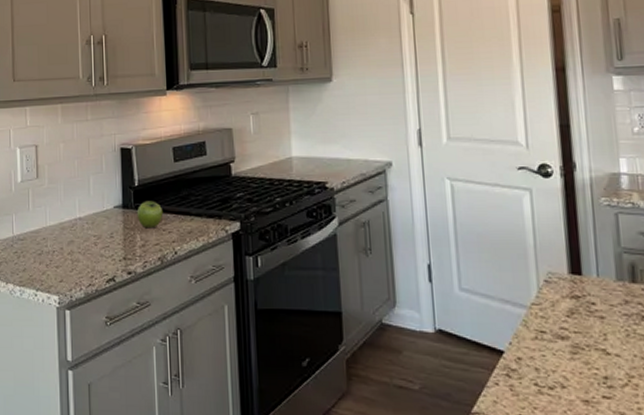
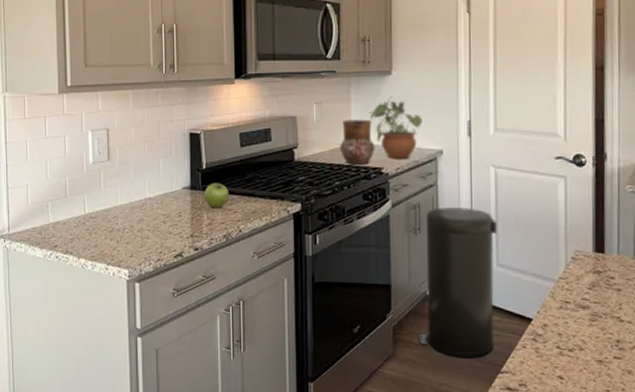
ceramic pitcher: none [280,130,318,179] -> present [340,119,375,165]
potted plant: none [310,104,368,173] -> present [369,96,422,159]
pedal bin: none [375,225,462,397] -> present [418,208,497,359]

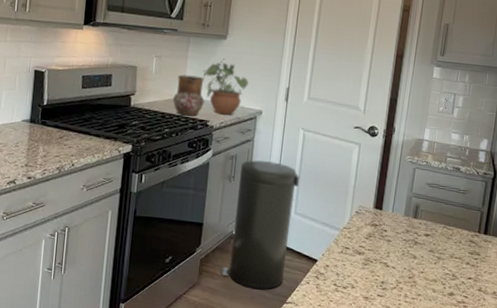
fruit: present [204,183,229,209] -> none [42,118,67,143]

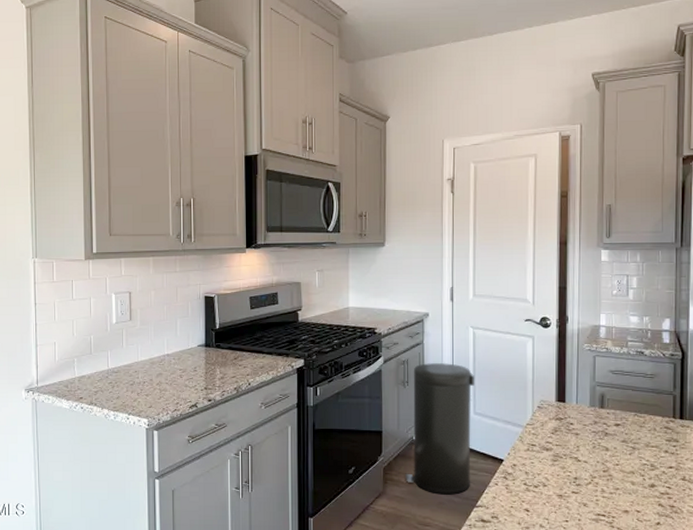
ceramic pitcher: present [173,74,205,116] -> none [339,285,370,325]
potted plant: present [203,58,248,115] -> none [365,265,411,321]

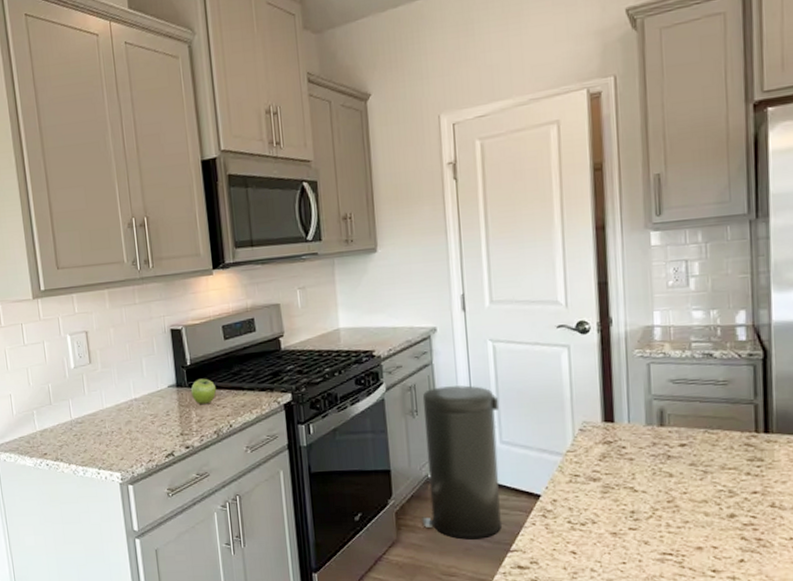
fruit: none [217,341,240,364] -> present [190,378,217,405]

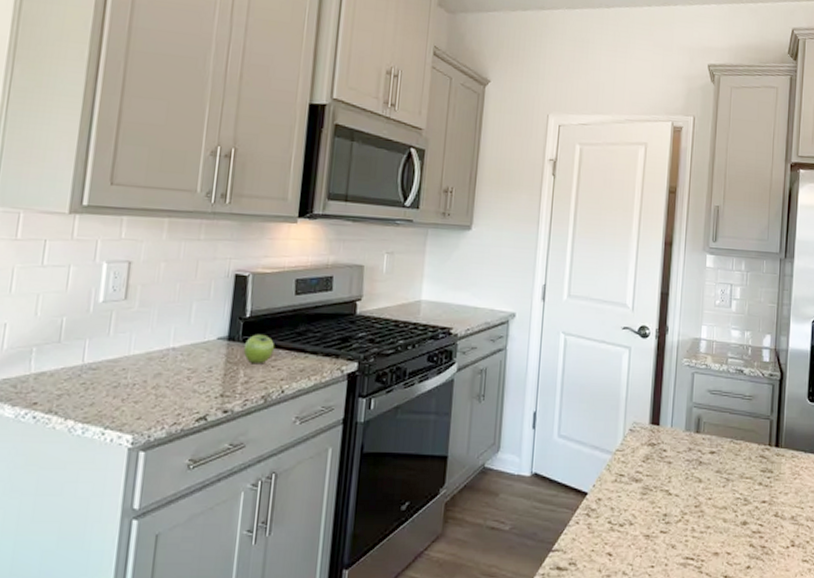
pedal bin: present [422,385,502,540] -> none [471,373,562,537]

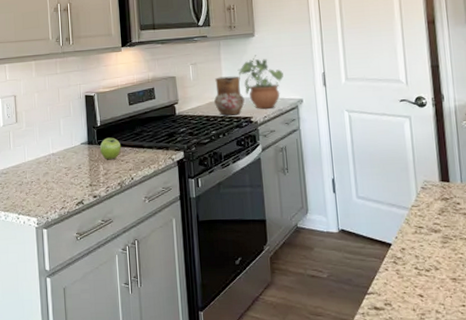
ceramic pitcher: none [408,273,446,324] -> present [214,76,245,116]
potted plant: none [444,252,498,320] -> present [237,55,284,109]

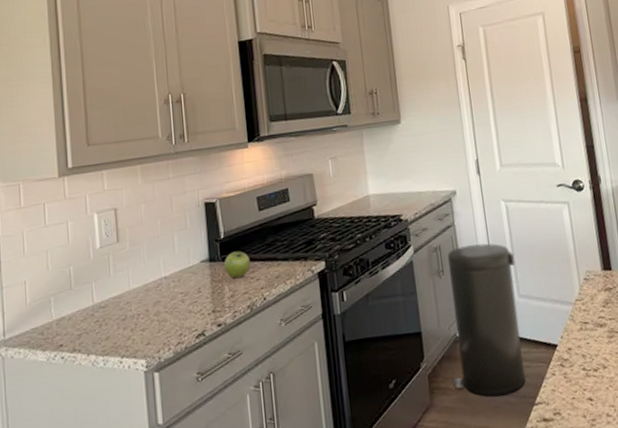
ceramic pitcher: present [214,76,245,116] -> none [358,168,393,216]
potted plant: present [237,55,284,109] -> none [383,144,434,205]
pedal bin: none [292,148,360,283] -> present [447,243,526,398]

